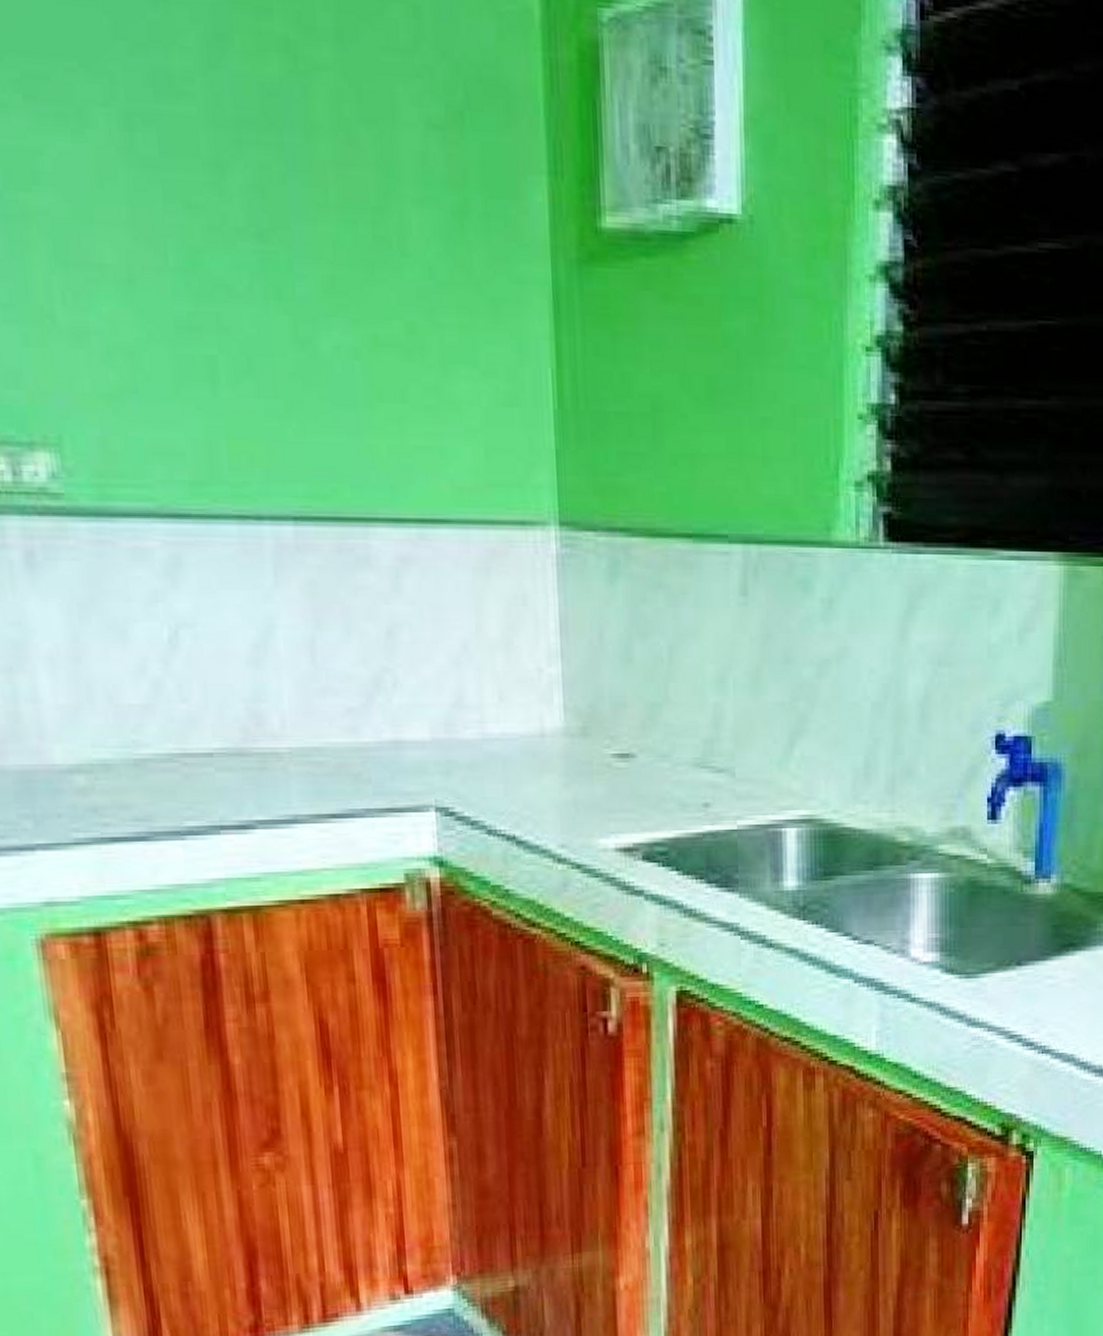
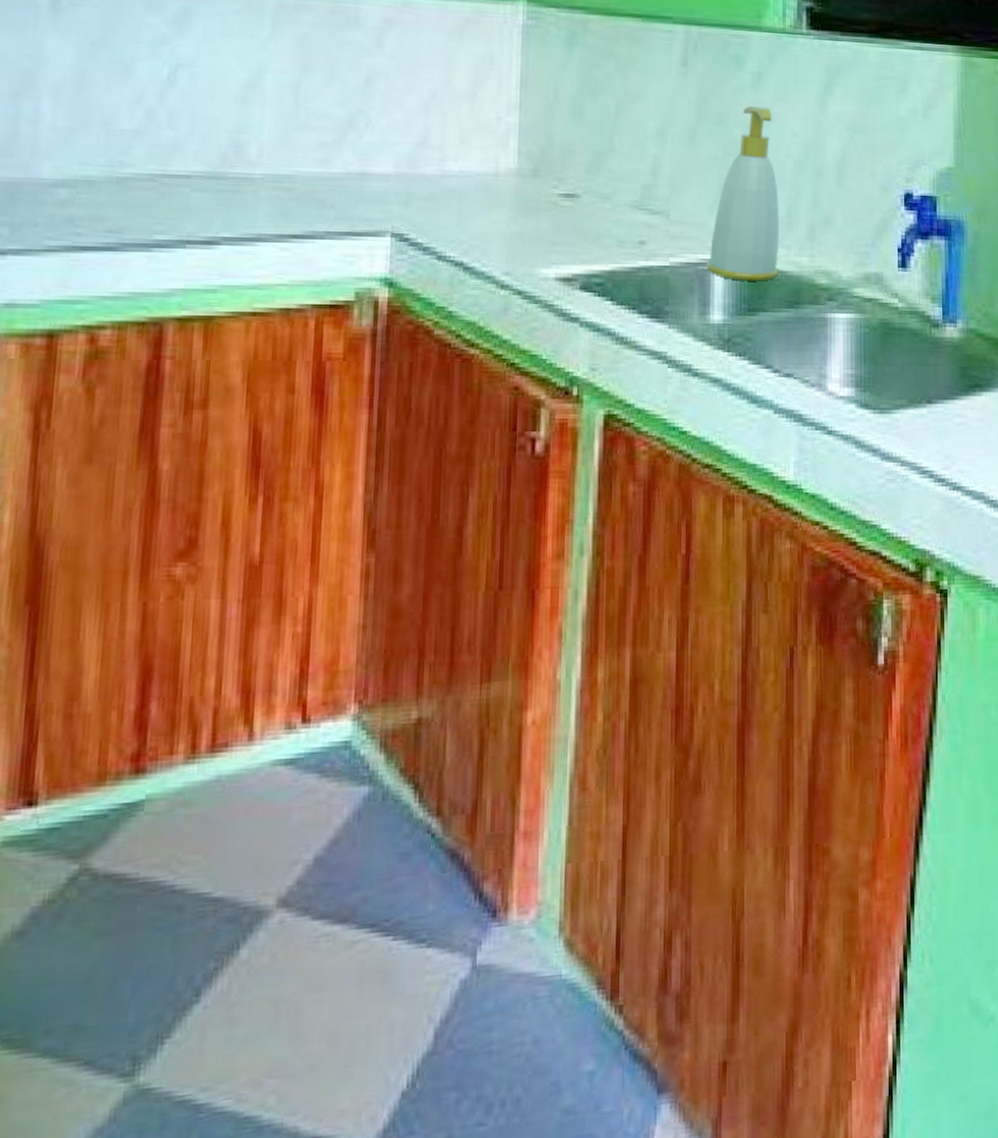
soap bottle: none [778,640,857,843] -> present [707,106,780,281]

